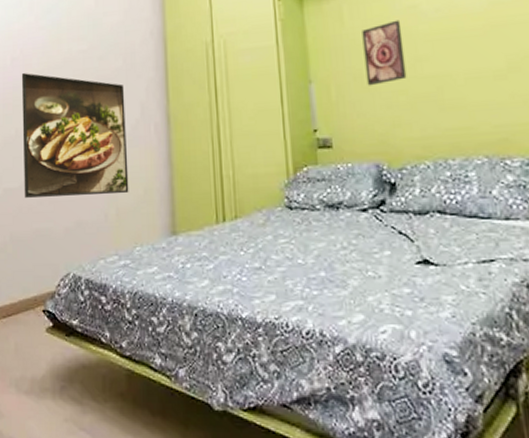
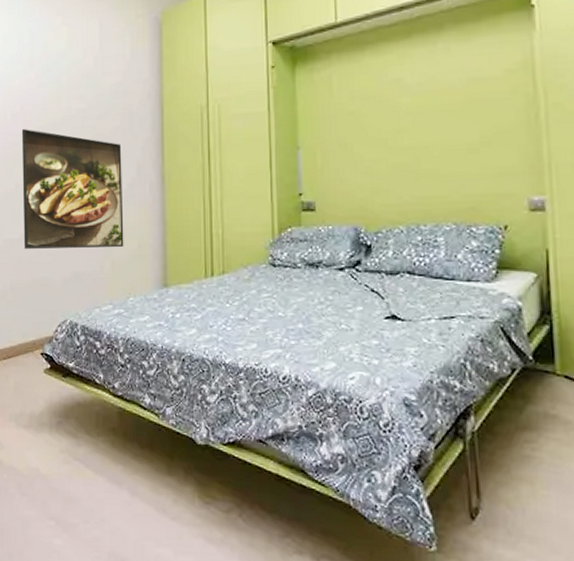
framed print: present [362,20,407,86] -> none [349,92,388,154]

